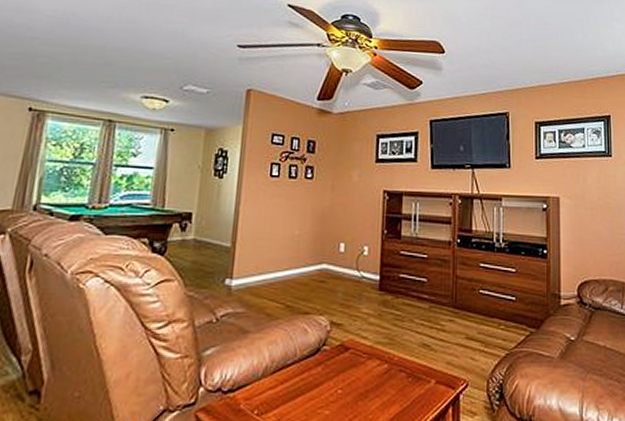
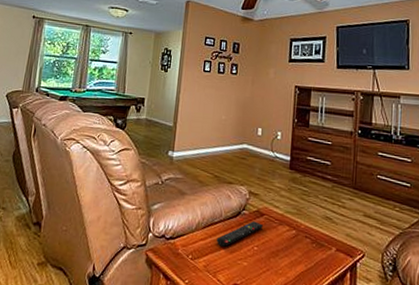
remote control: none [289,358,350,394] -> present [216,221,264,247]

